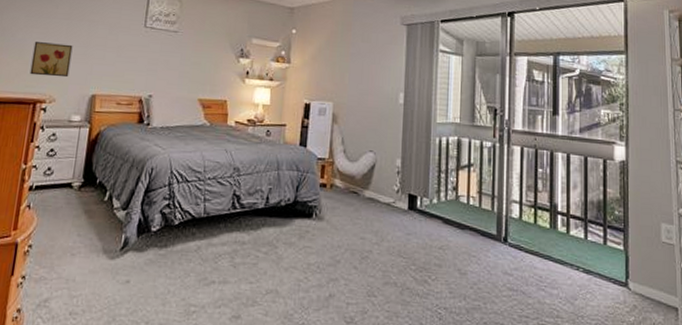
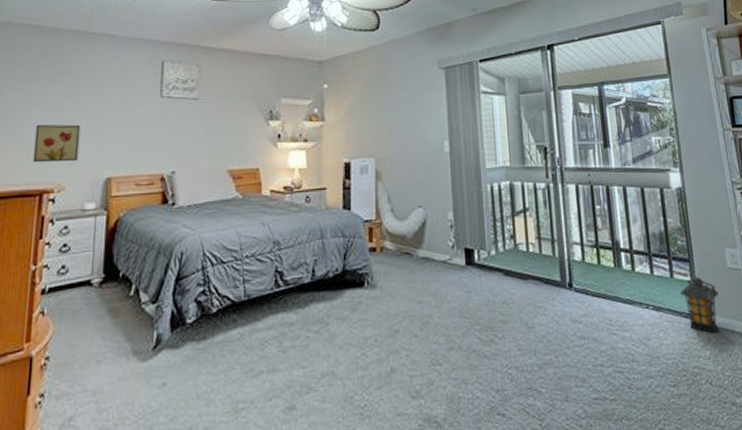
lantern: none [612,246,650,302] -> present [680,277,719,334]

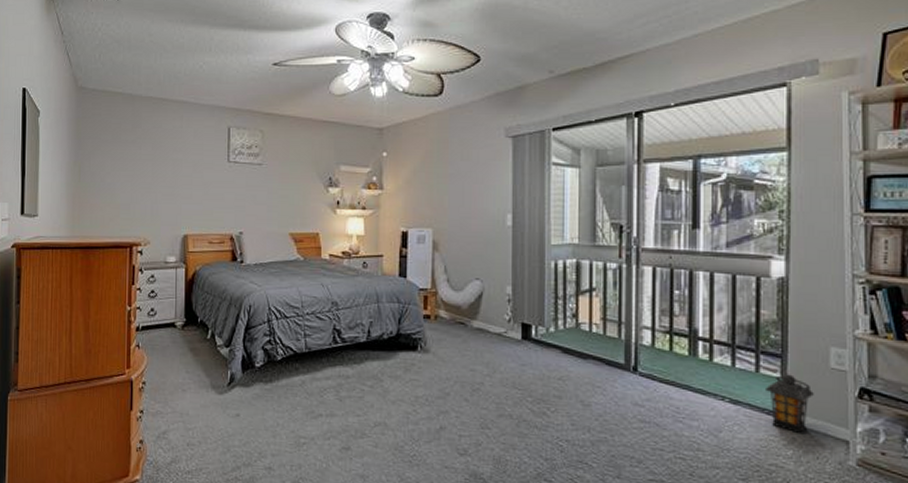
wall art: present [33,124,81,163] -> none [122,185,160,219]

